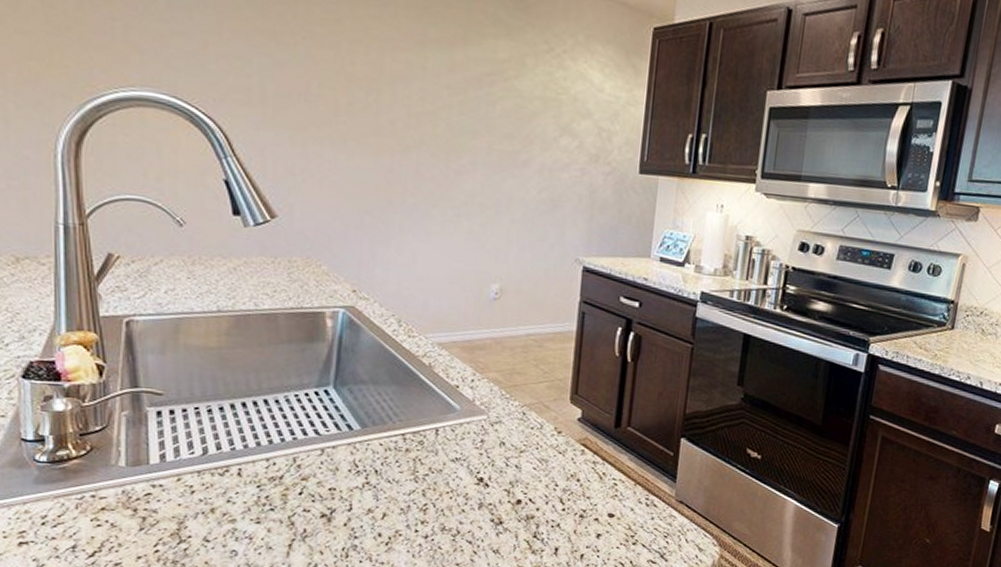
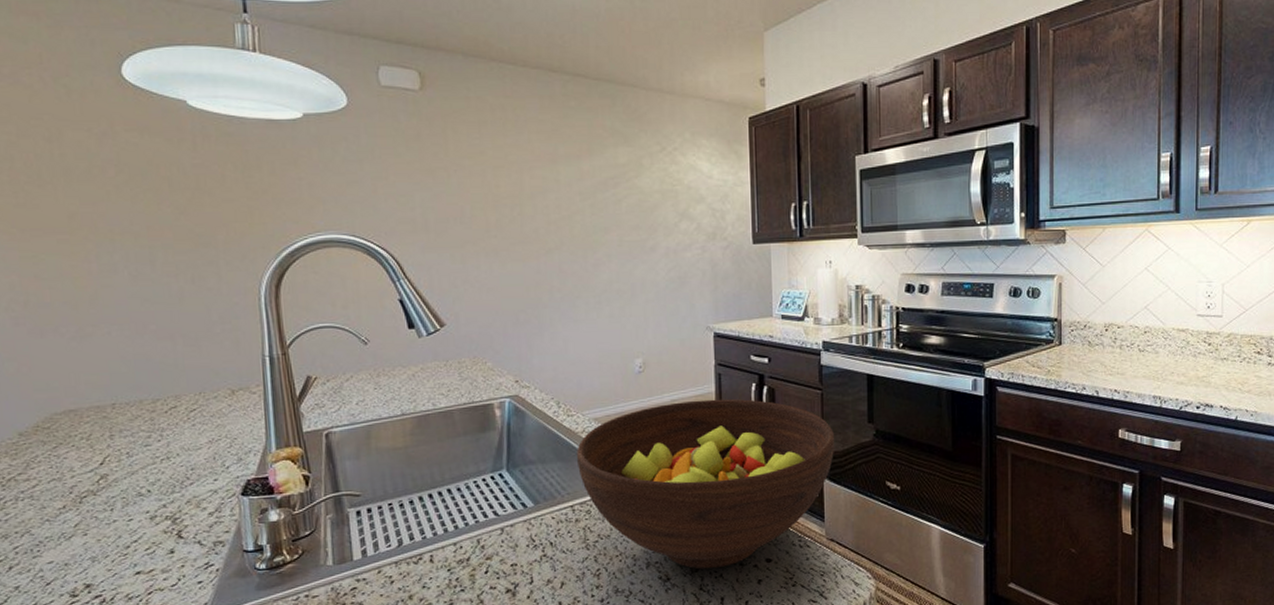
fruit bowl: none [414,337,700,518] -> present [577,399,835,569]

